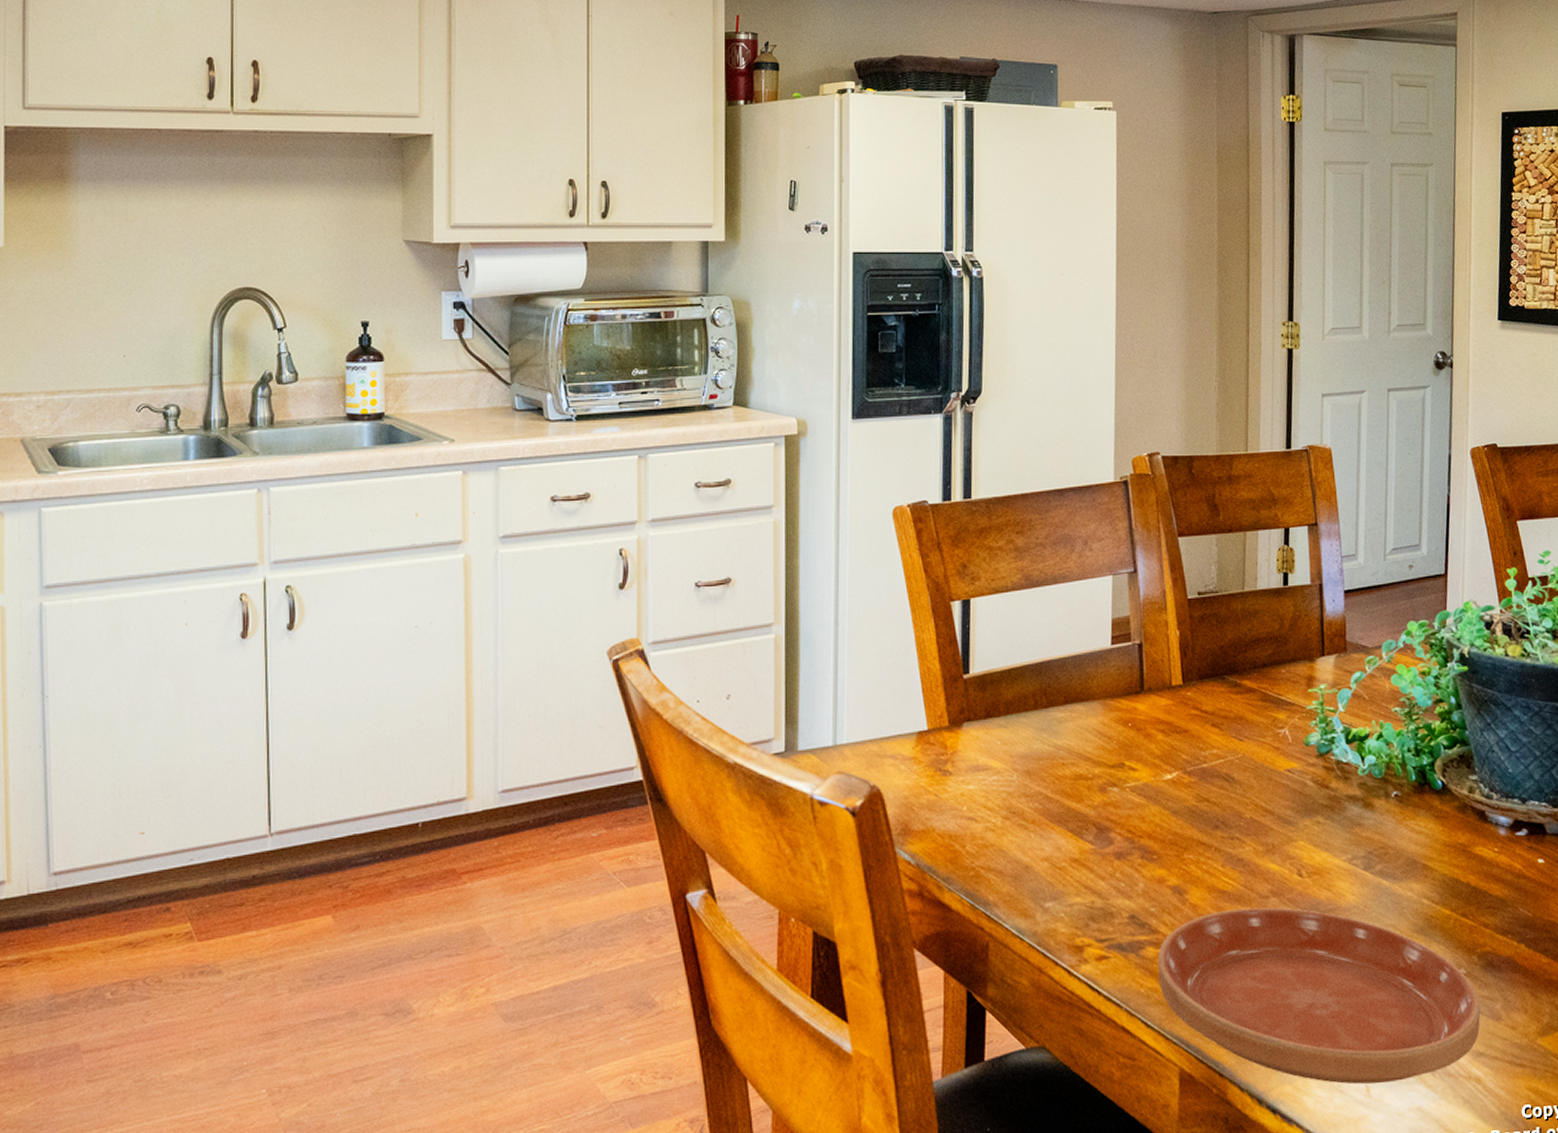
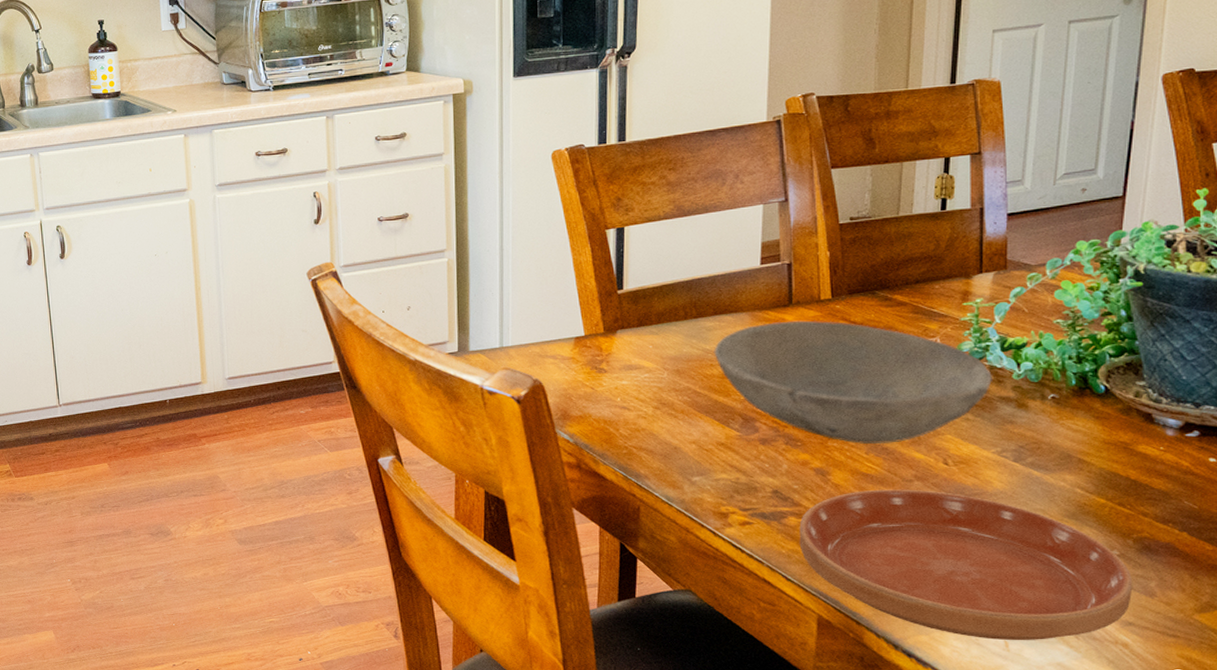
bowl: none [1065,710,1339,855] -> present [714,320,992,445]

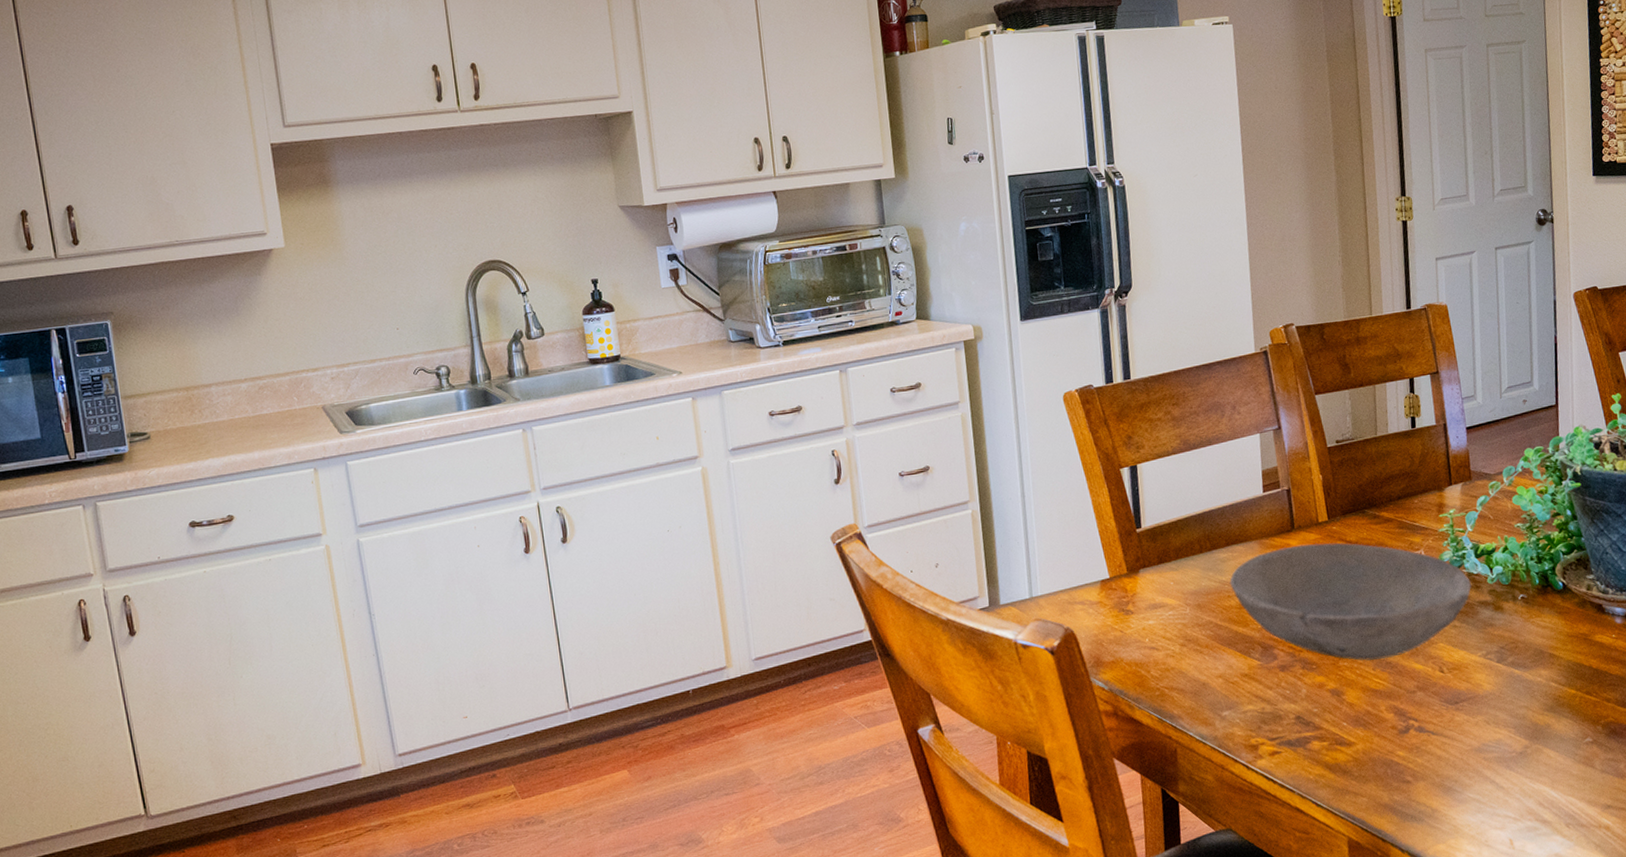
saucer: present [799,489,1133,640] -> none [1322,699,1607,840]

